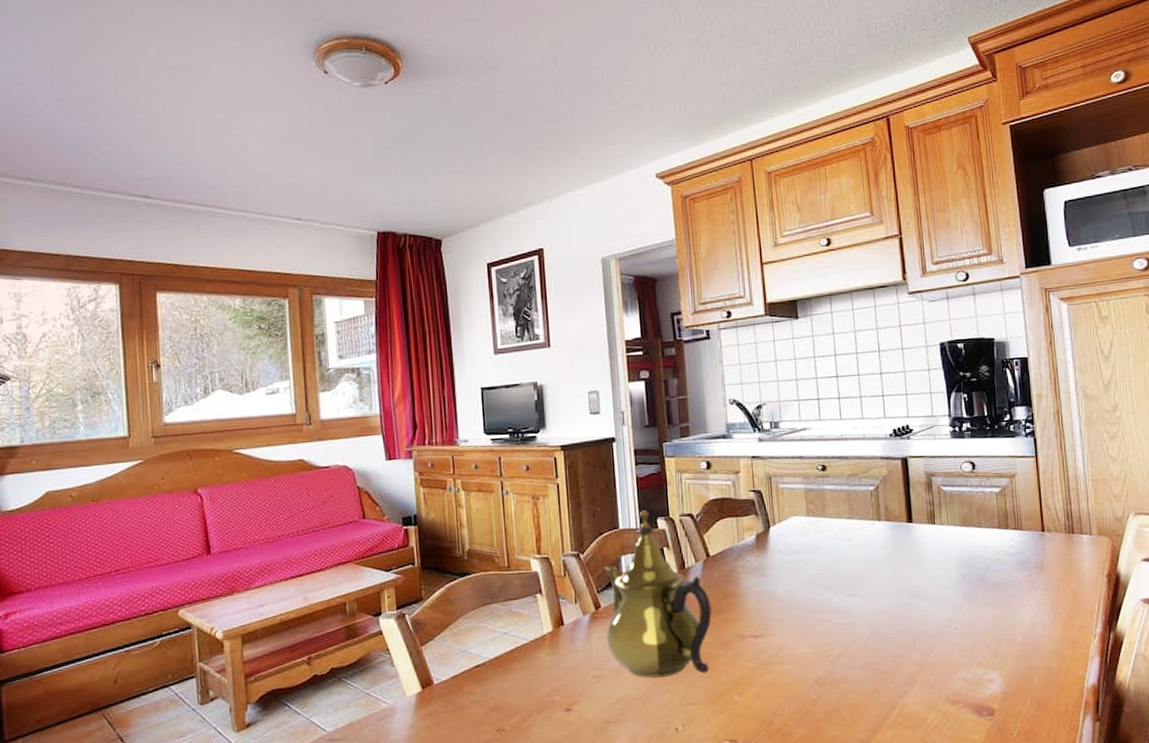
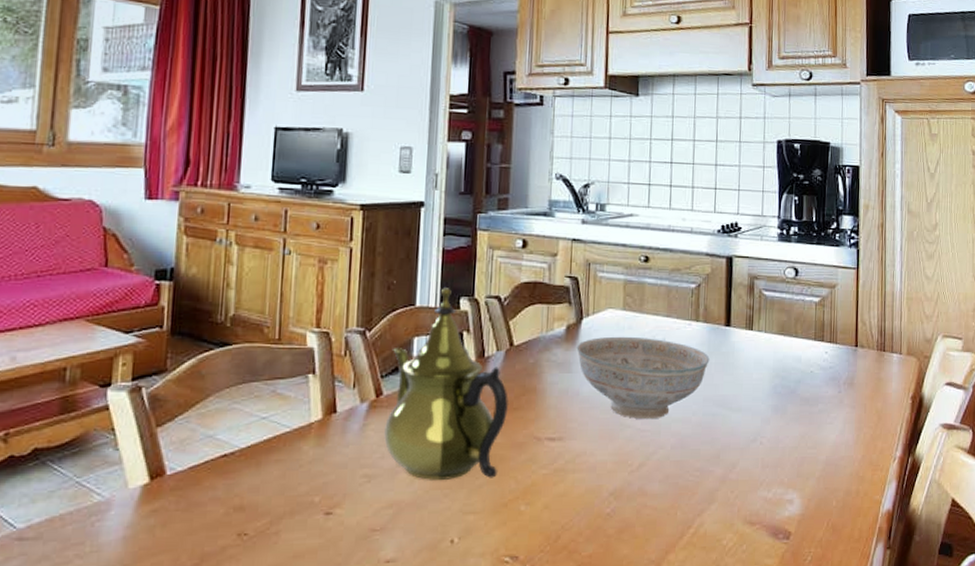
decorative bowl: none [767,539,896,614] -> present [576,336,710,419]

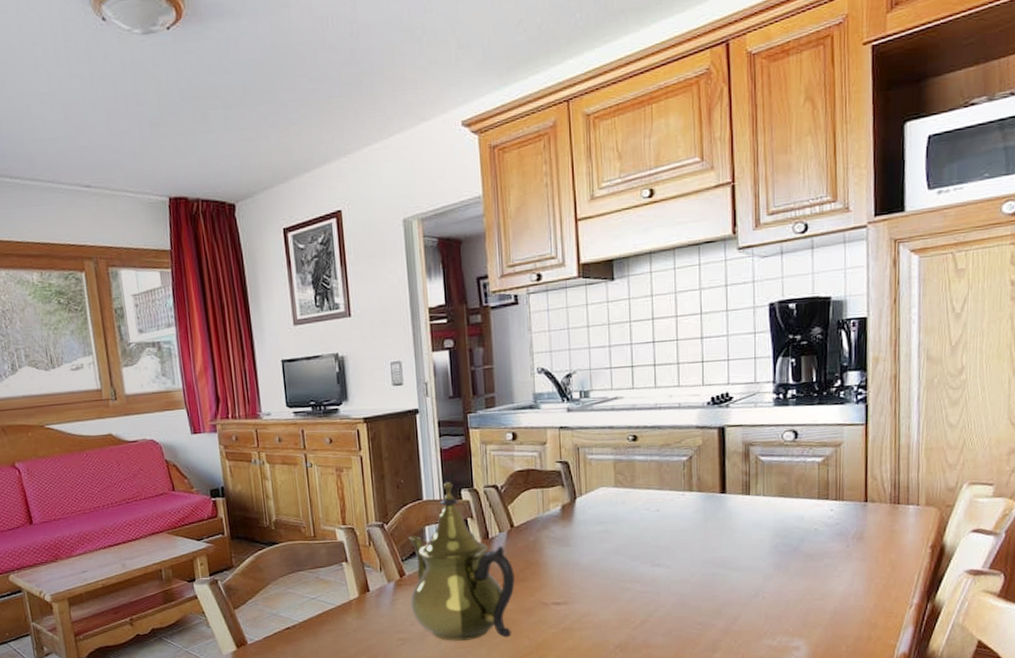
decorative bowl: present [576,336,710,419] -> none [573,510,706,582]

